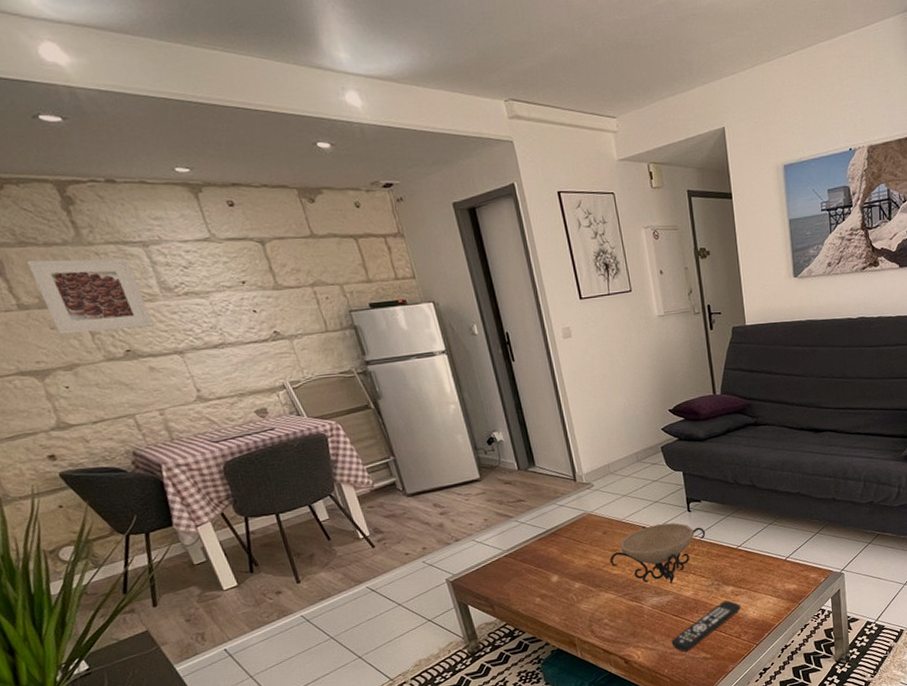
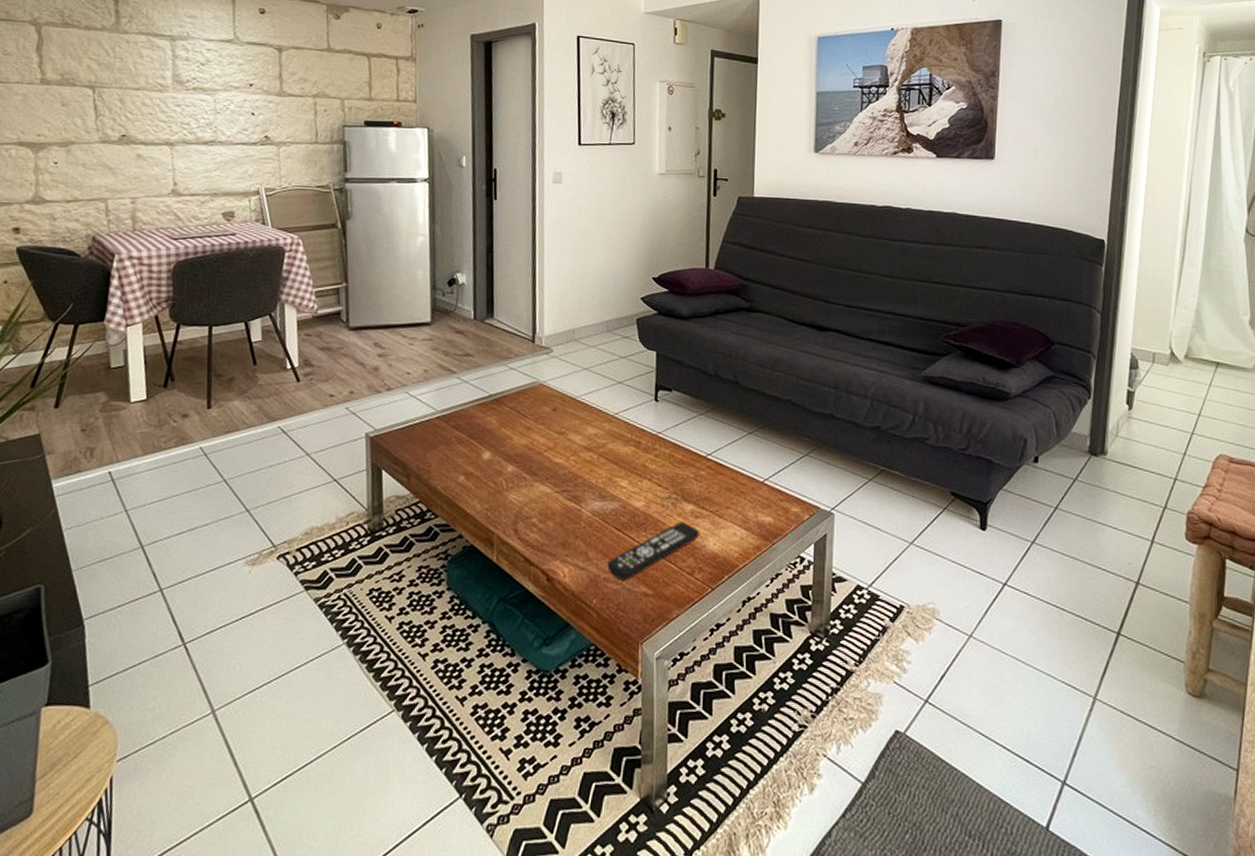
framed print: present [26,258,153,335] -> none [63,40,156,115]
decorative bowl: present [609,523,706,584] -> none [553,409,672,488]

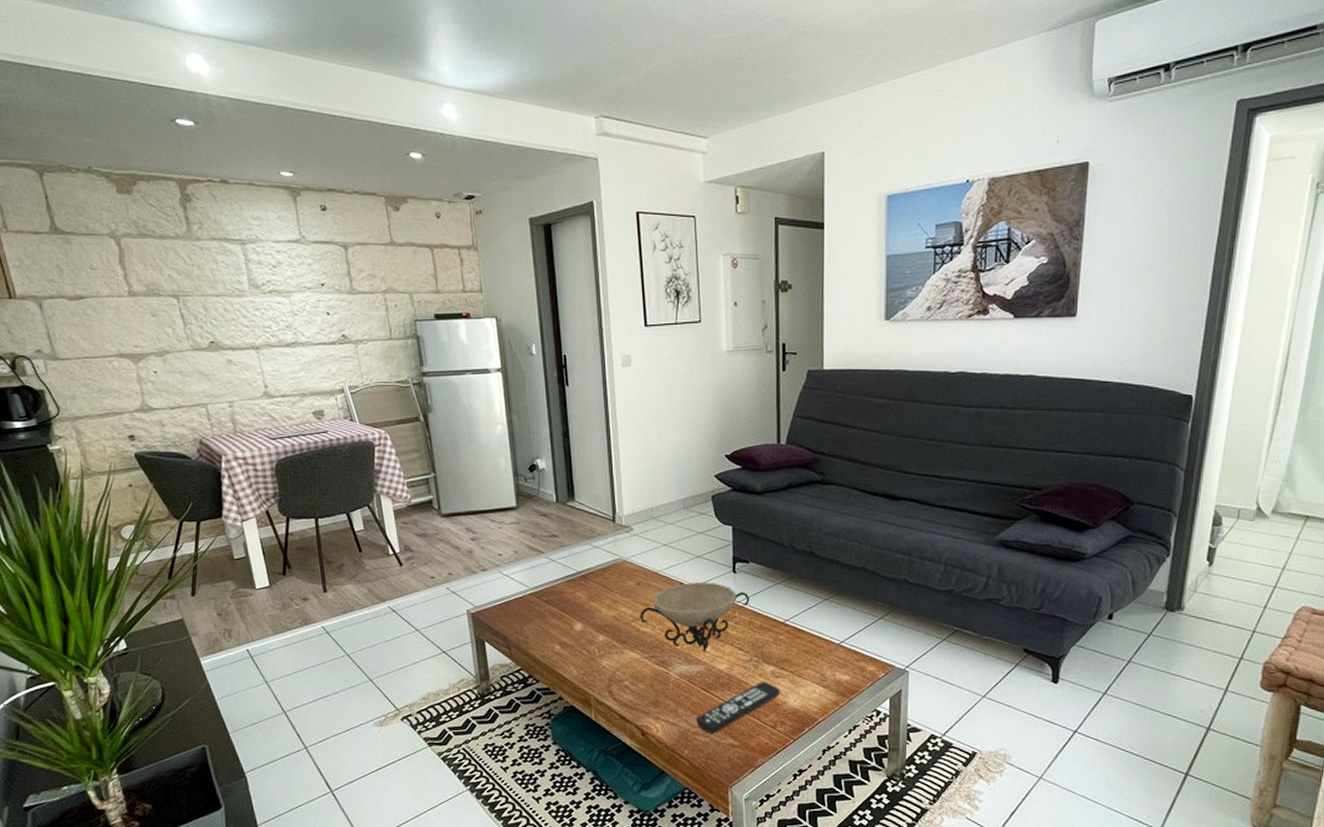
decorative bowl: none [553,409,672,488] -> present [640,581,750,653]

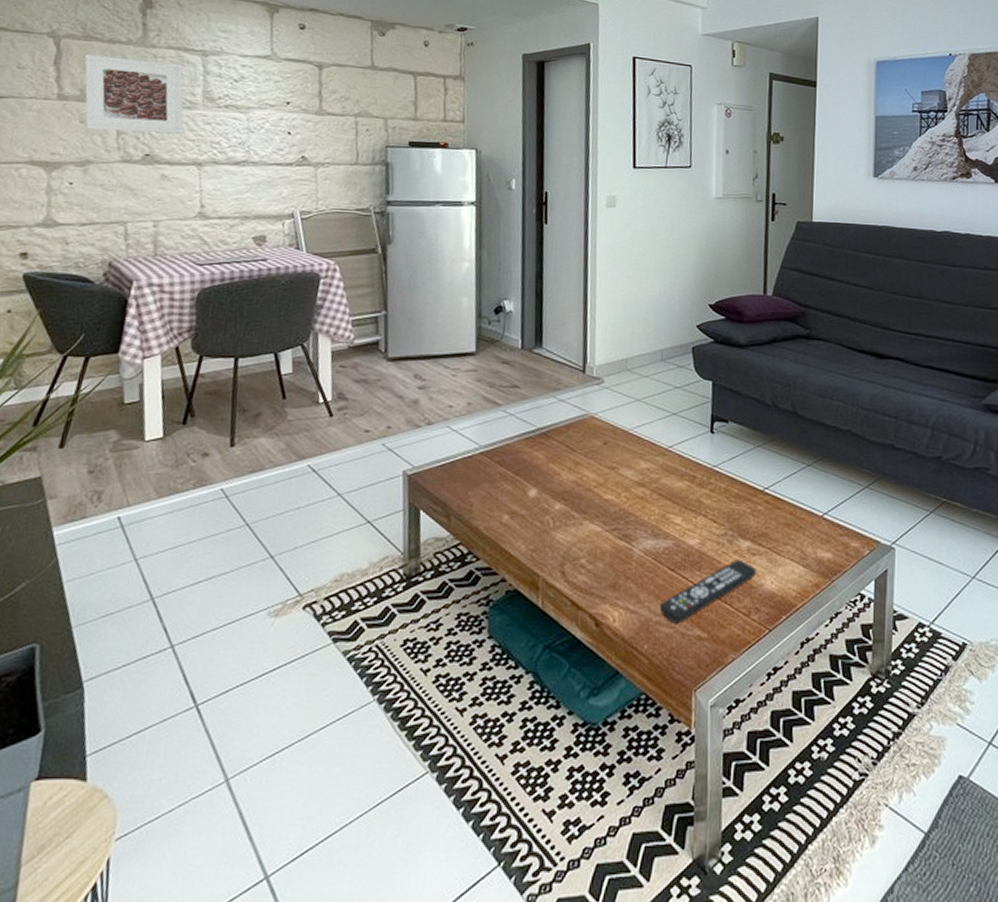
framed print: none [143,251,238,322] -> present [84,54,184,134]
decorative bowl: present [640,581,750,653] -> none [604,442,728,525]

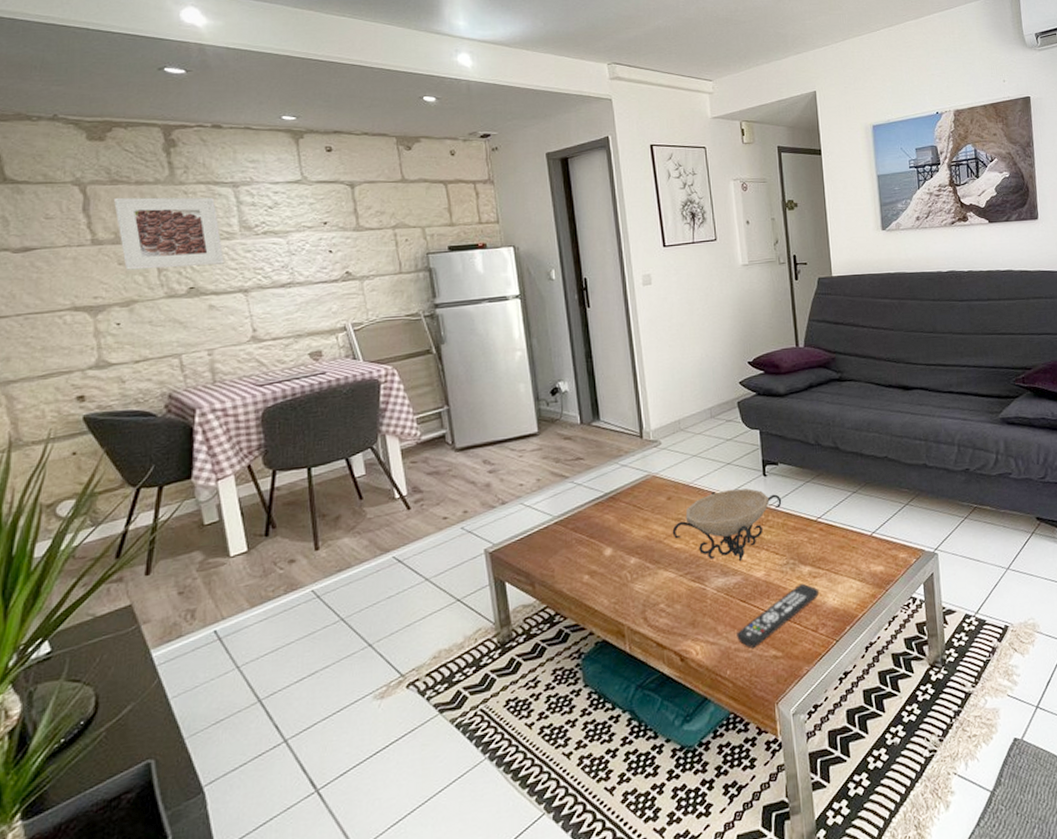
decorative bowl: none [604,442,728,525] -> present [672,488,782,562]

